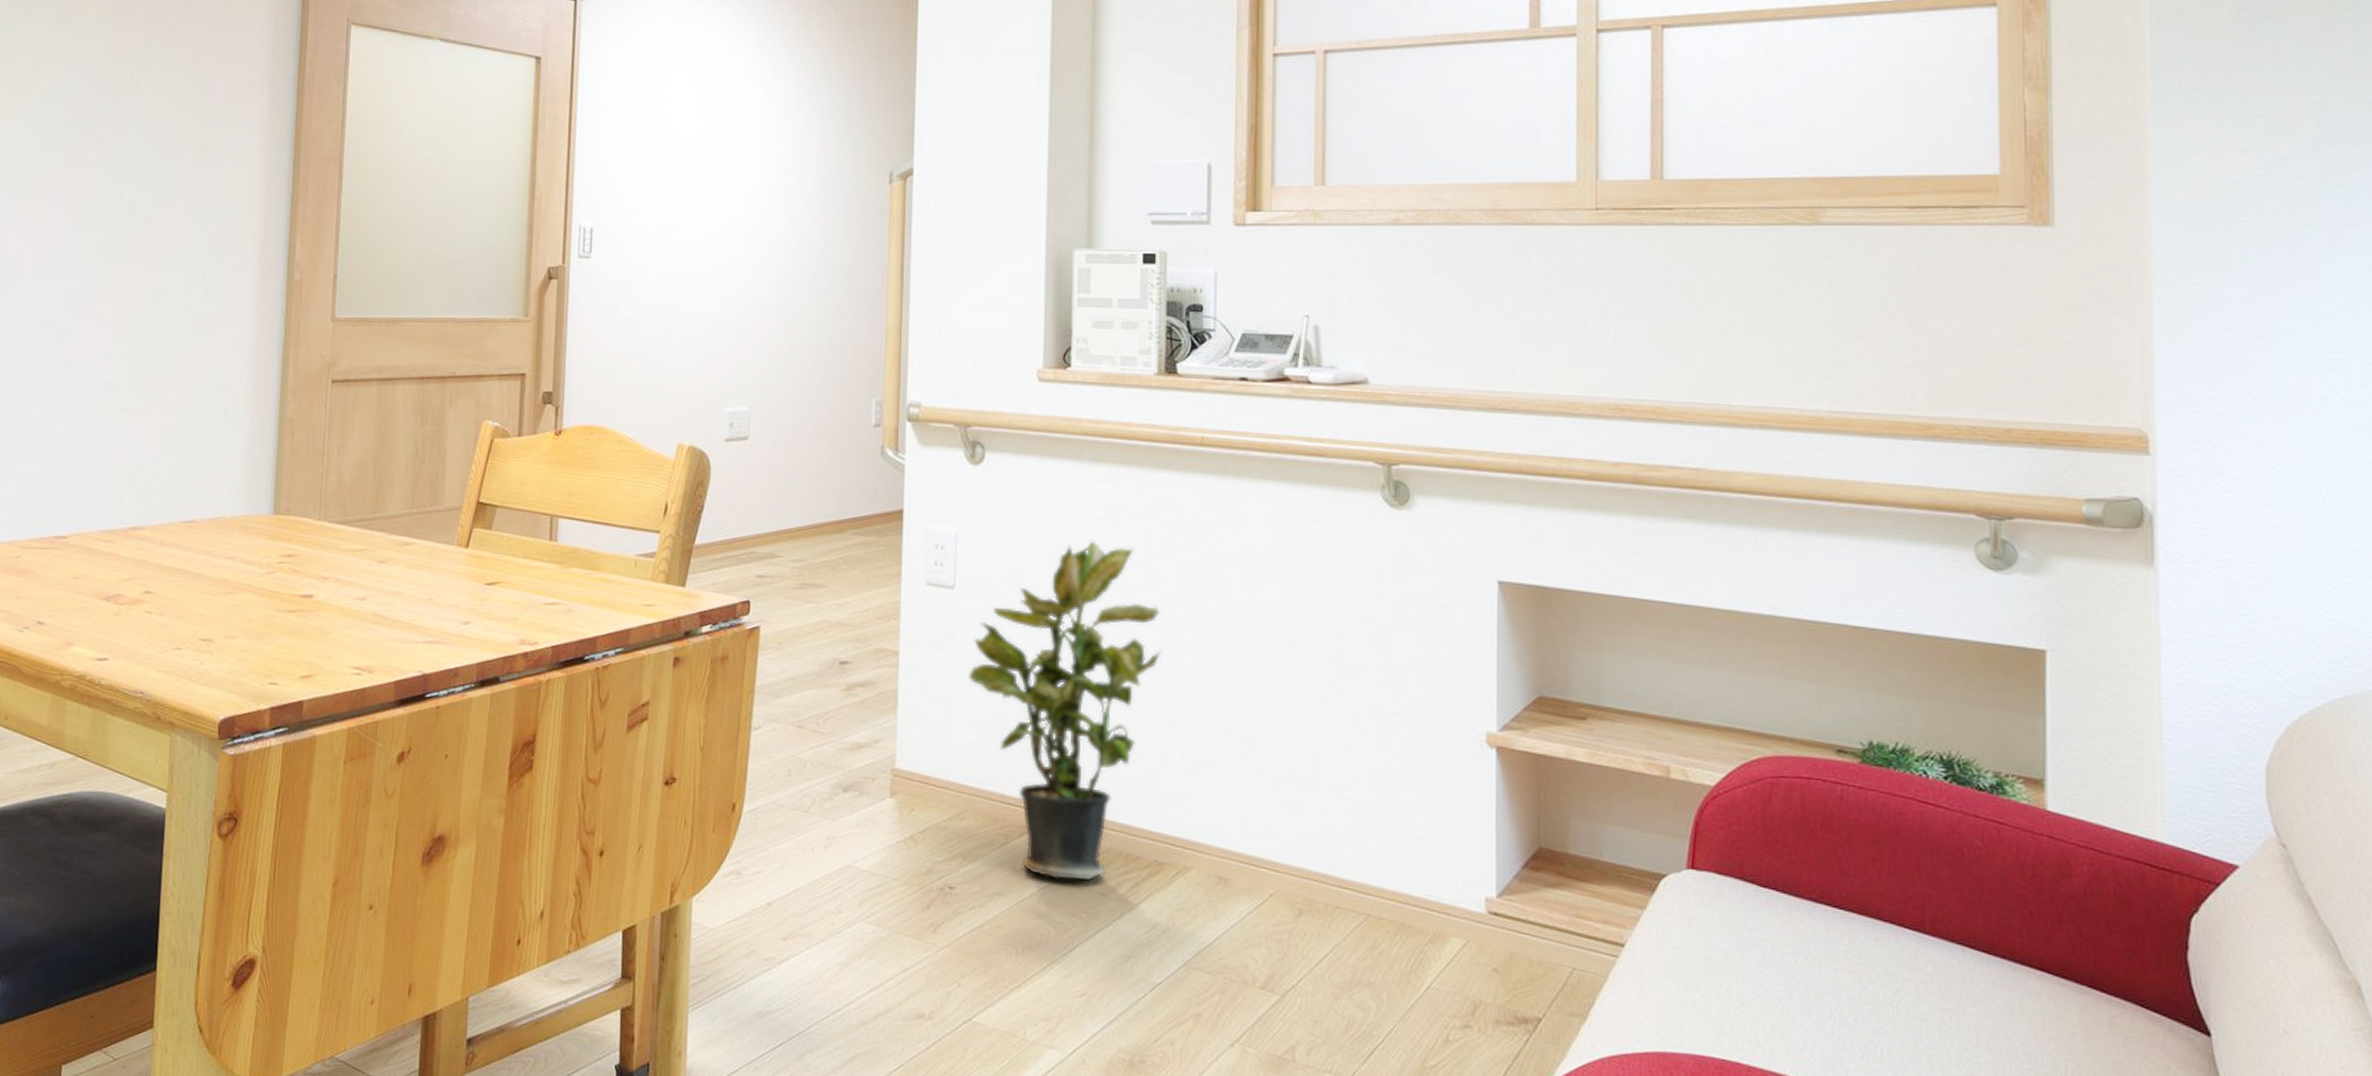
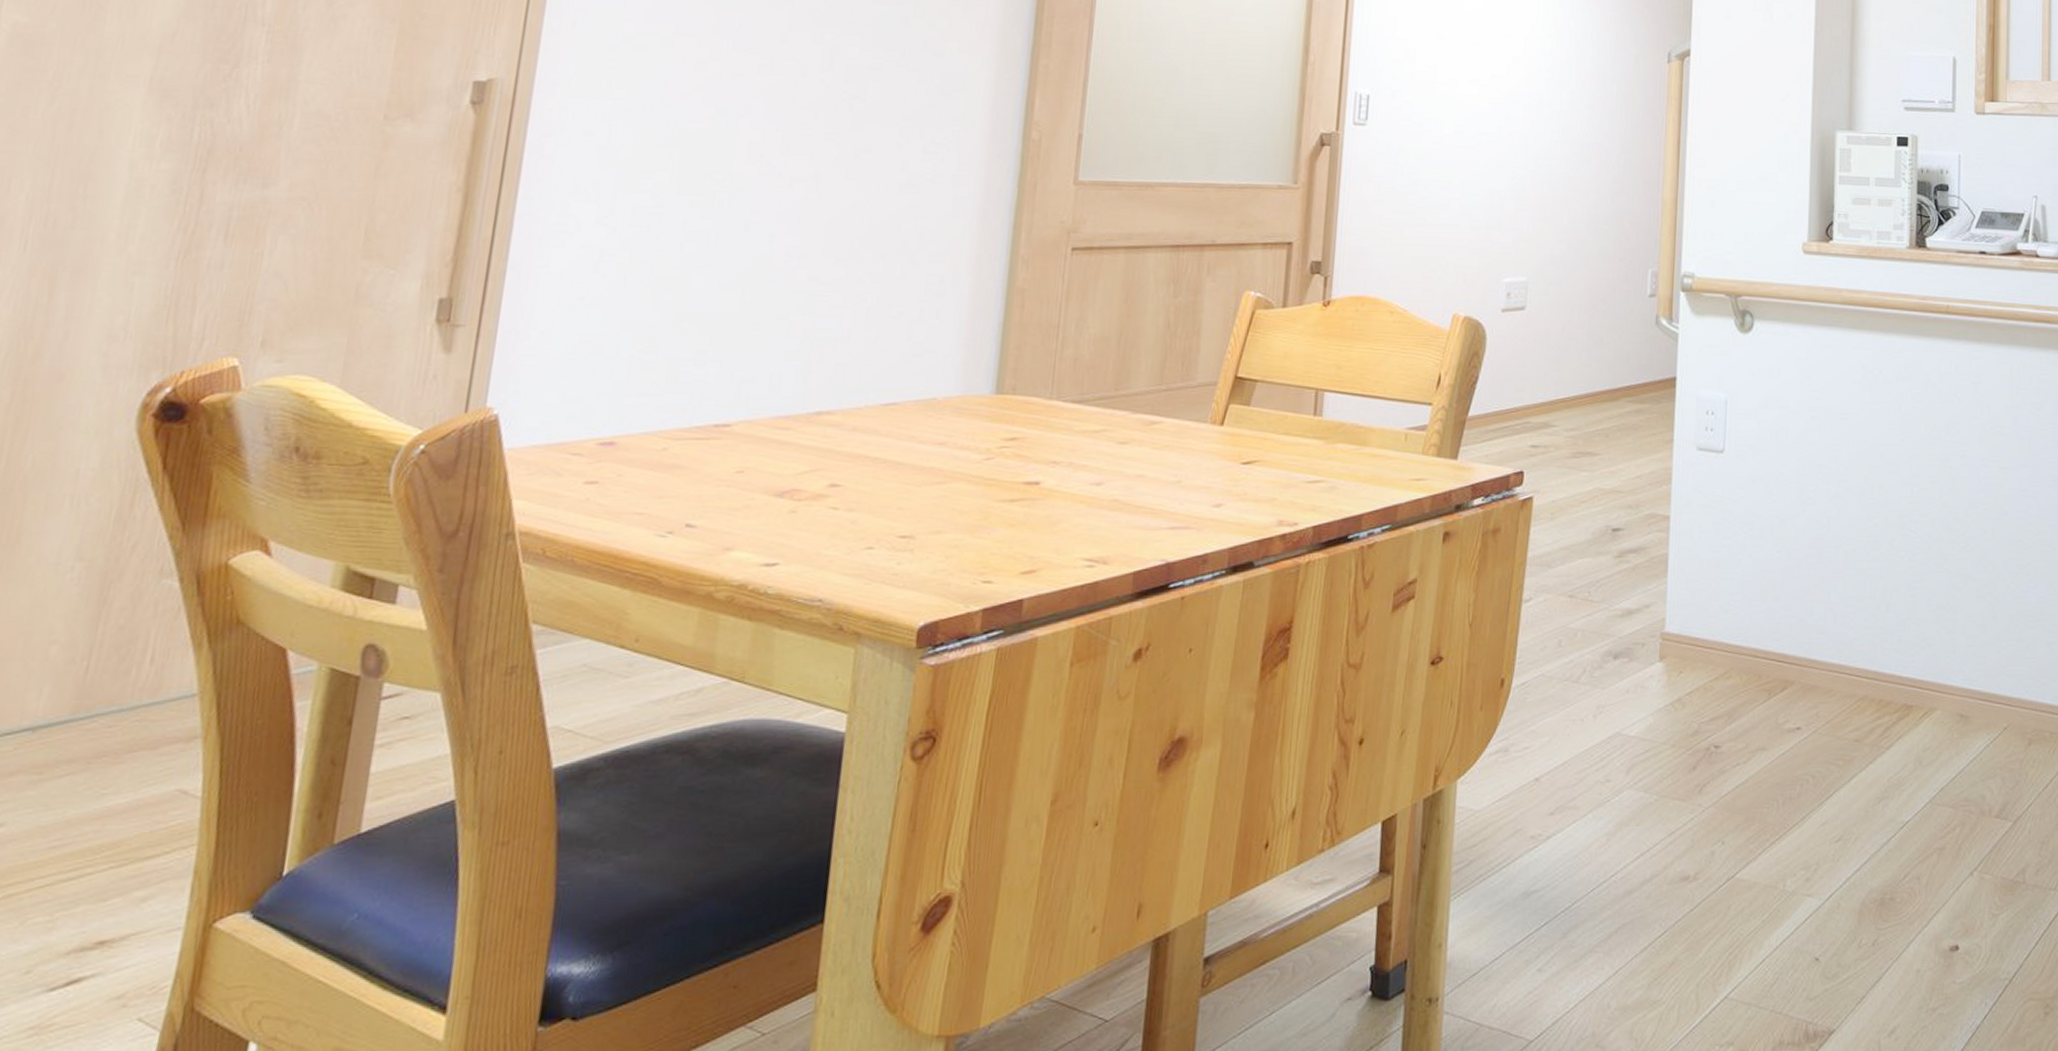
potted plant: present [968,541,1161,881] -> none [1735,404,1911,731]

